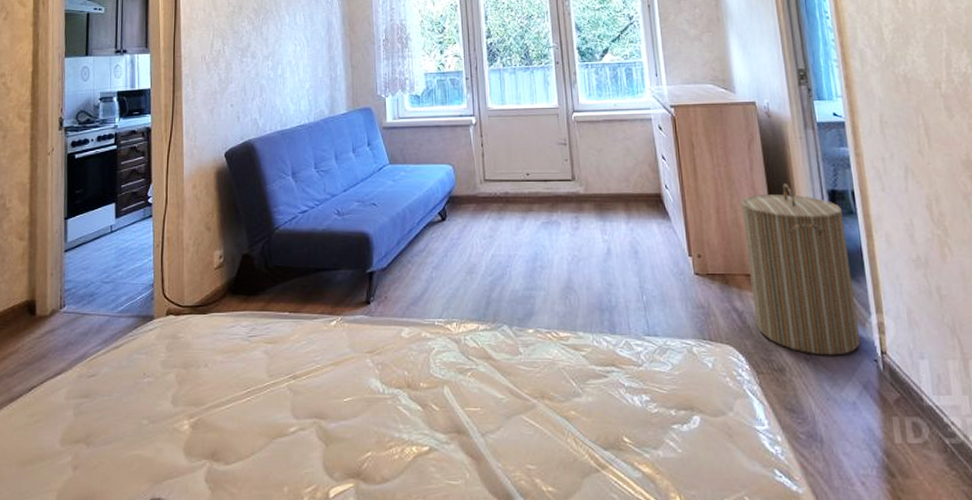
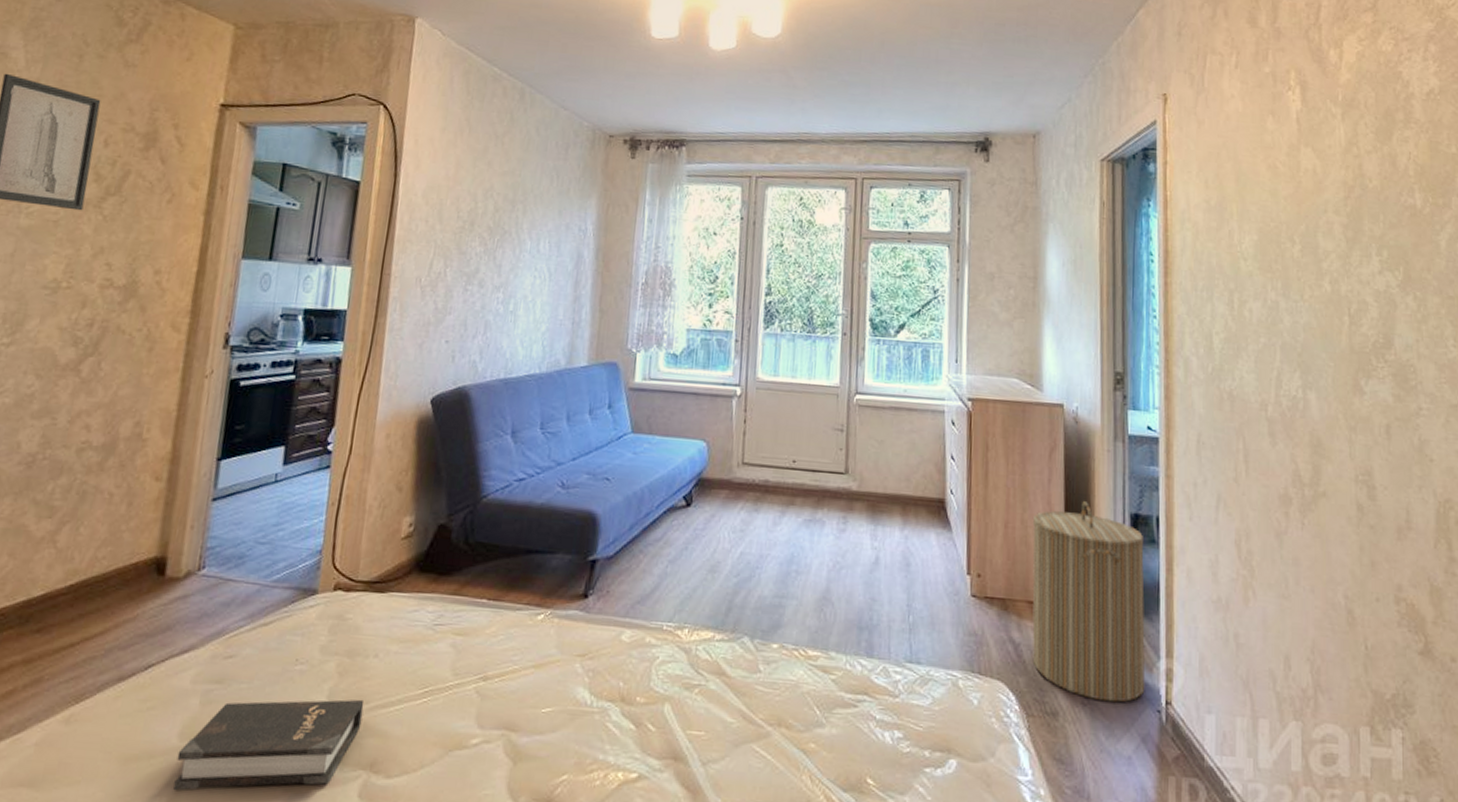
hardback book: none [61,402,201,485] -> present [173,699,364,790]

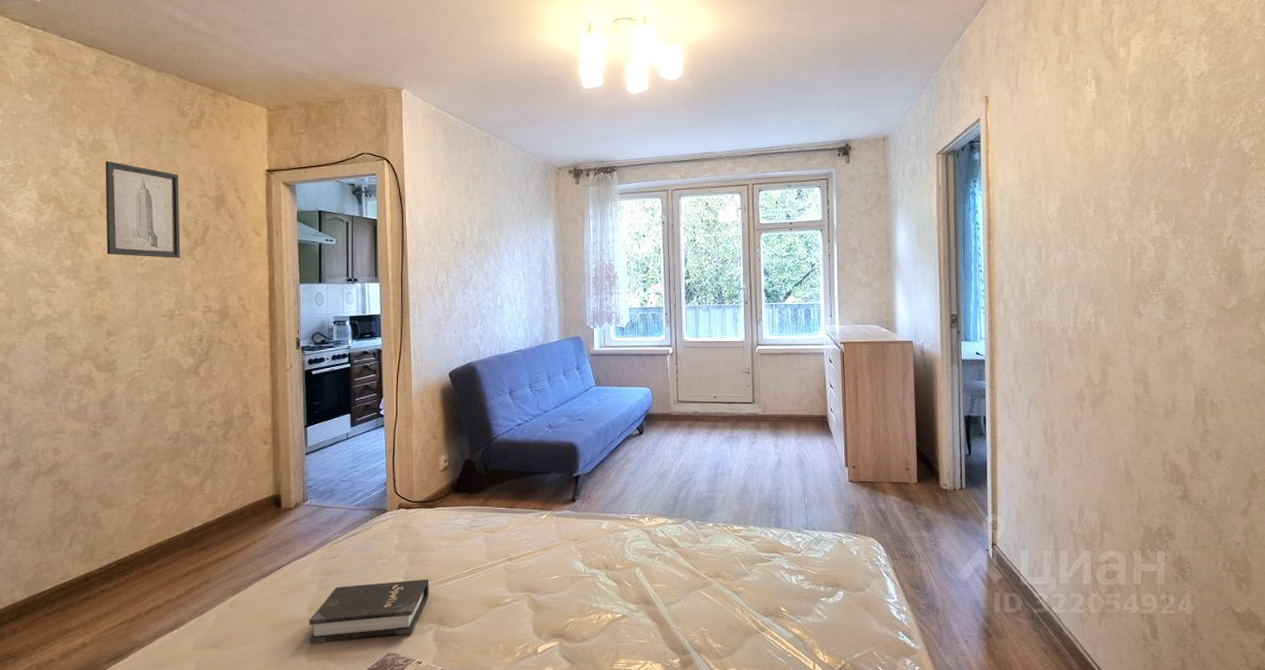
laundry hamper: present [1032,501,1145,703] -> none [892,410,977,546]

